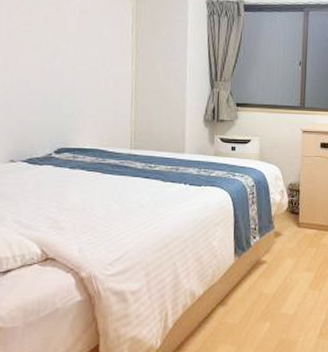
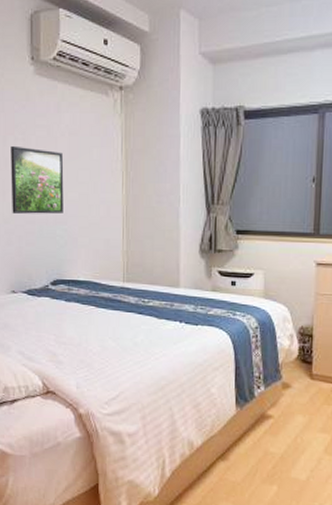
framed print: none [14,19,73,86] -> present [11,145,64,214]

